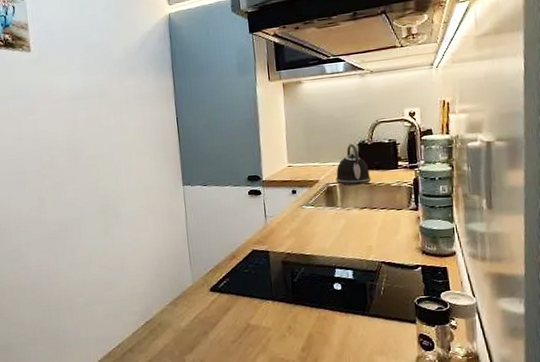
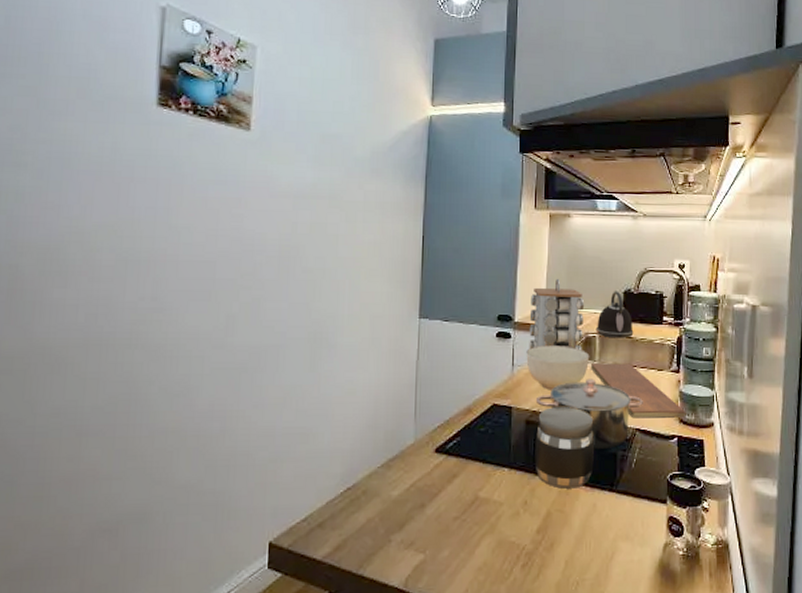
spice rack: none [274,139,325,203] -> present [529,278,585,351]
bowl: none [276,196,333,235] -> present [526,345,590,390]
cooking pot: none [288,222,386,282] -> present [535,379,643,450]
jar: none [291,247,346,315] -> present [535,407,595,489]
chopping board: none [333,206,429,252] -> present [590,363,688,418]

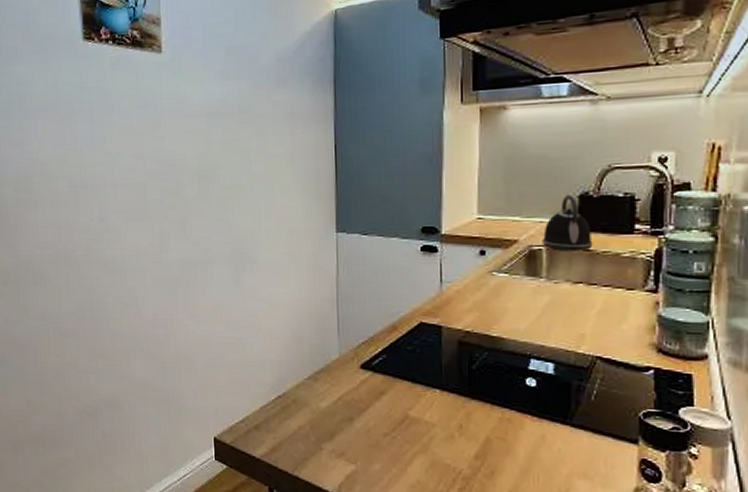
bowl: present [526,345,590,390] -> none [456,260,535,310]
spice rack: present [529,278,585,351] -> none [459,183,527,266]
cooking pot: present [535,379,643,450] -> none [469,298,606,378]
jar: present [535,407,595,489] -> none [469,328,543,417]
chopping board: present [590,363,688,418] -> none [535,280,669,347]

